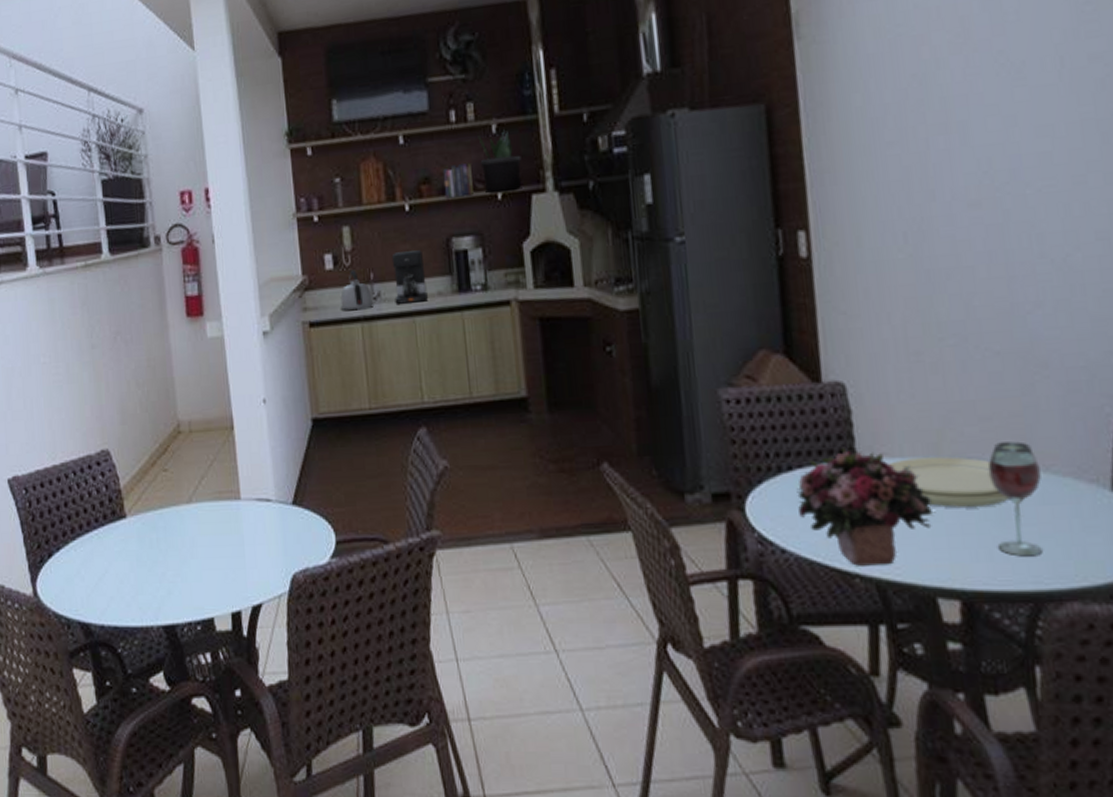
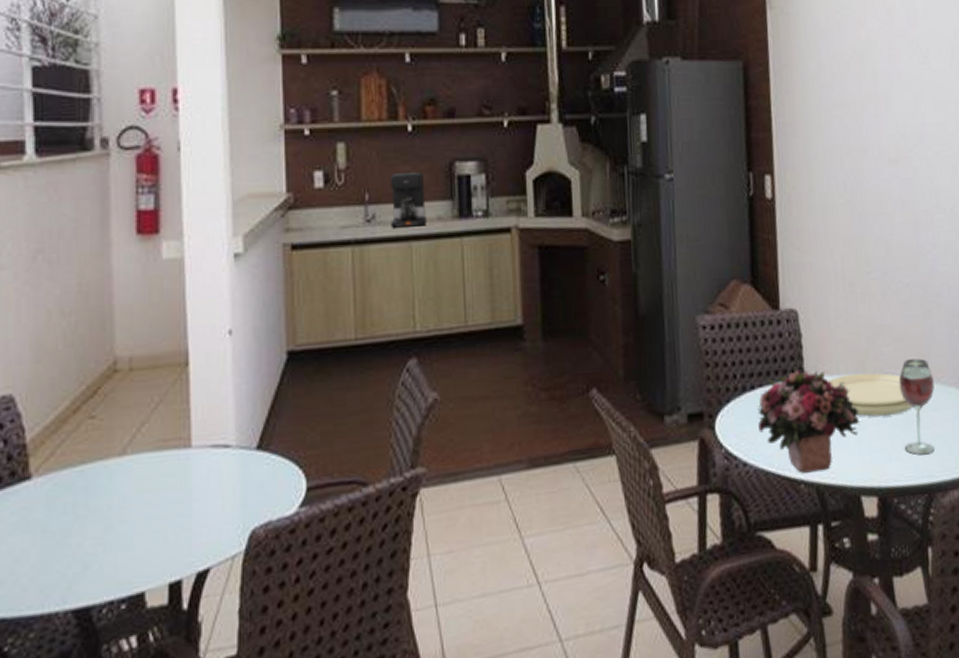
kettle: present [340,269,374,310] -> none [329,189,368,233]
books: present [442,163,474,198] -> none [449,88,480,122]
planter: present [477,132,522,194] -> none [487,60,529,121]

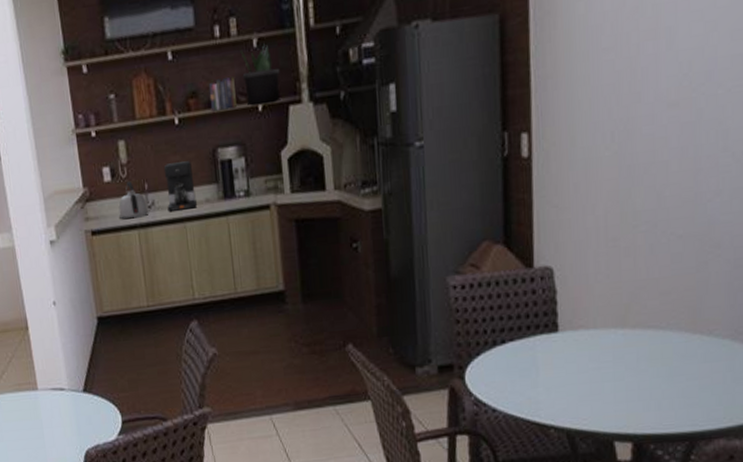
kettle: none [329,189,368,233] -> present [118,181,149,219]
books: none [449,88,480,122] -> present [208,77,237,111]
planter: none [487,60,529,121] -> present [240,46,280,106]
bouquet: present [757,367,859,473] -> none [508,322,616,420]
plate: present [829,372,913,417] -> none [585,326,678,368]
wineglass: present [898,358,935,455] -> none [663,311,705,405]

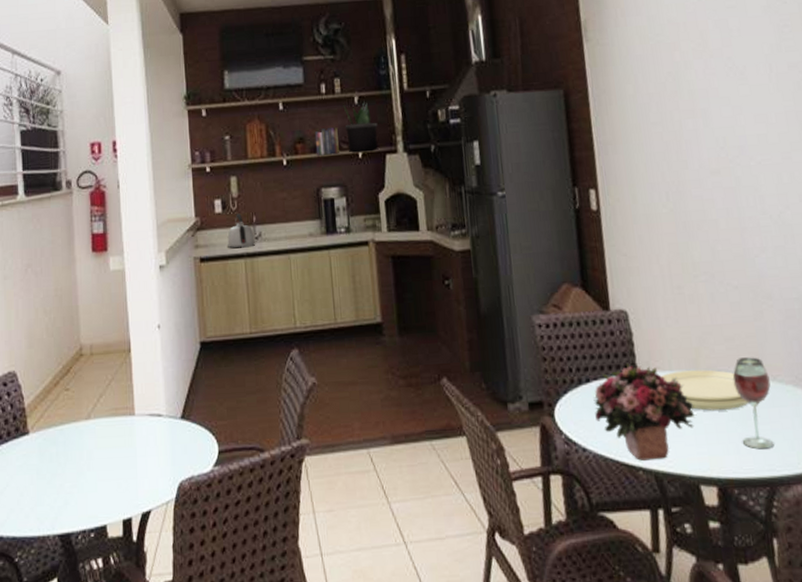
coffee maker: present [163,161,198,212] -> none [271,198,302,243]
bouquet: none [508,322,616,420] -> present [593,362,694,461]
plate: none [585,326,678,368] -> present [662,369,749,411]
wineglass: none [663,311,705,405] -> present [732,357,774,449]

